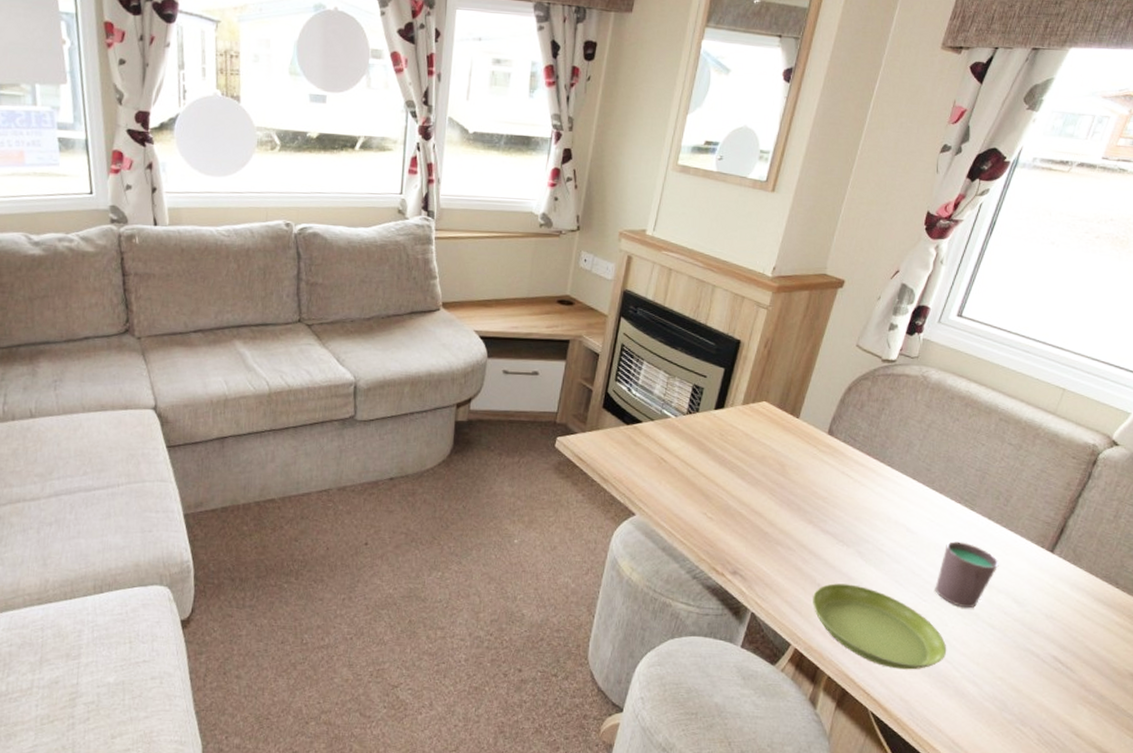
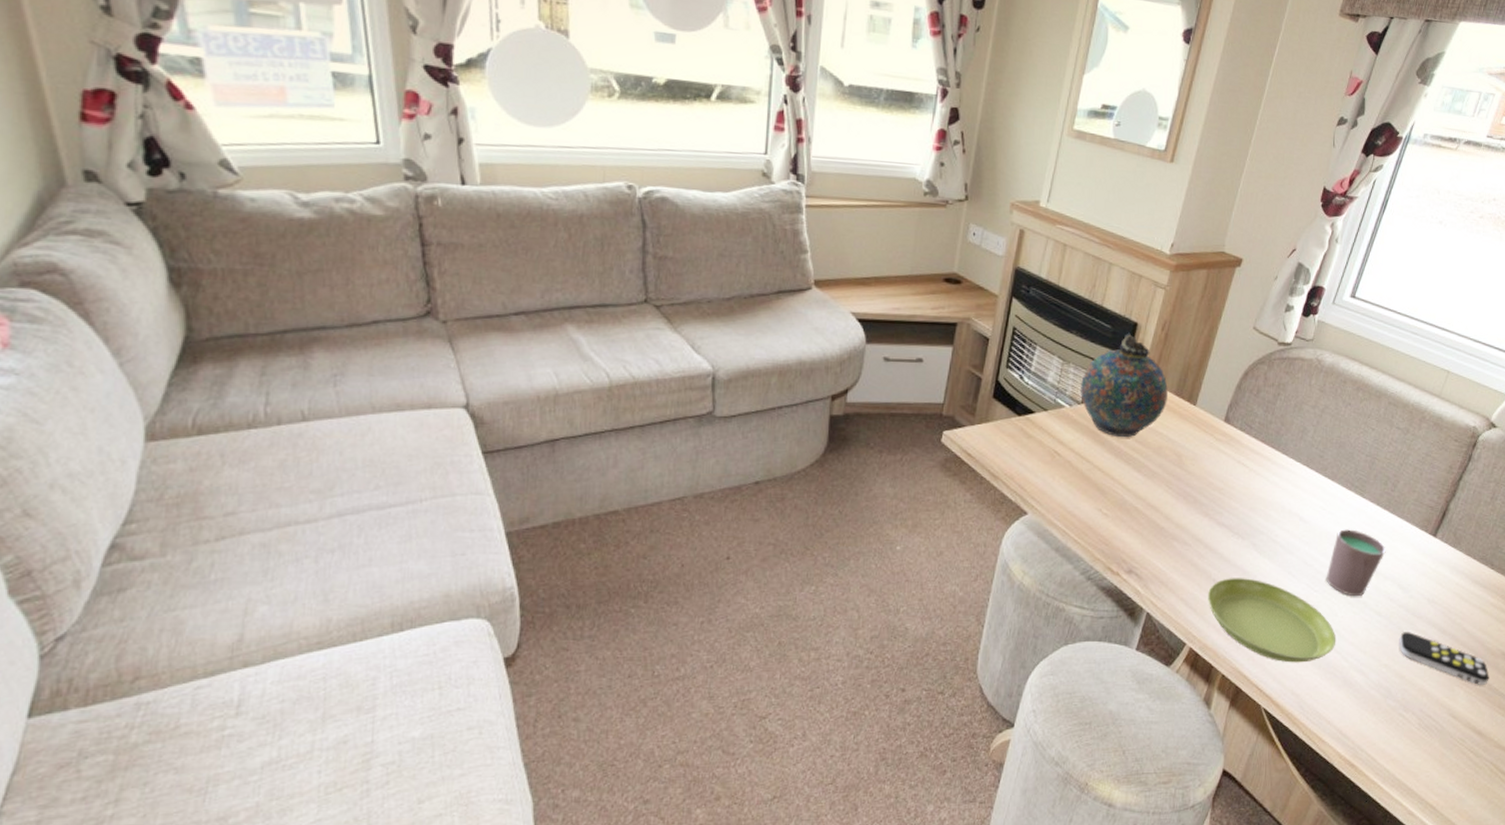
snuff bottle: none [686,349,771,447] -> present [1081,332,1168,437]
remote control: none [1015,646,1116,705] -> present [1399,632,1489,685]

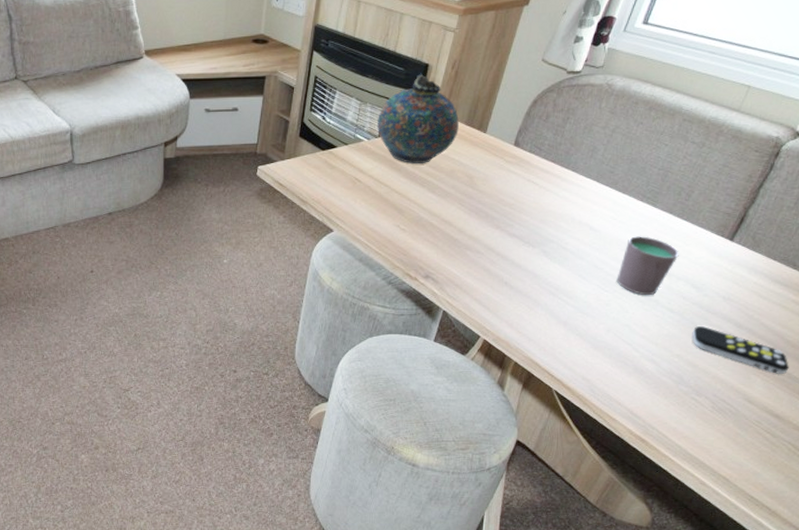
saucer: present [1207,578,1336,663] -> none [499,281,627,353]

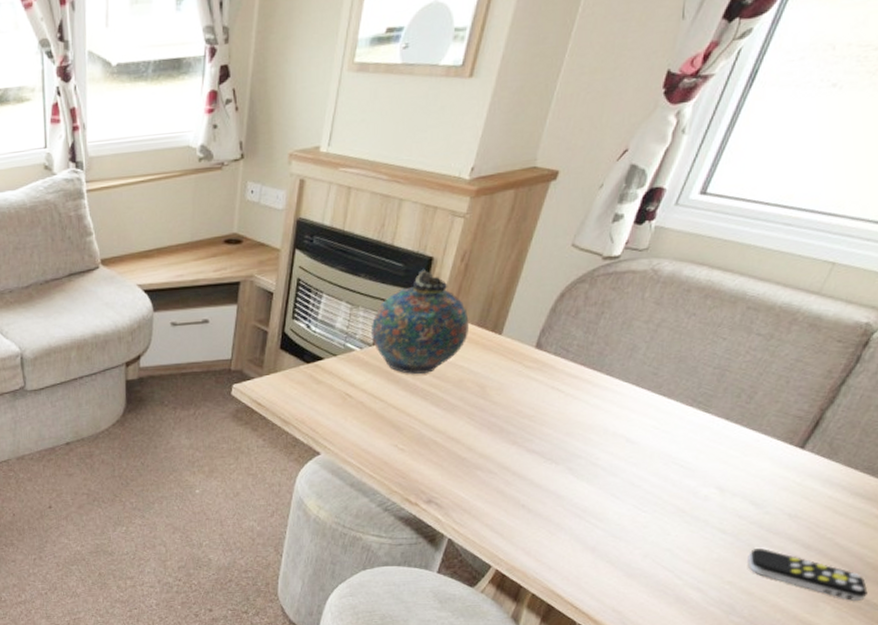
cup: present [616,236,679,296] -> none [657,447,736,516]

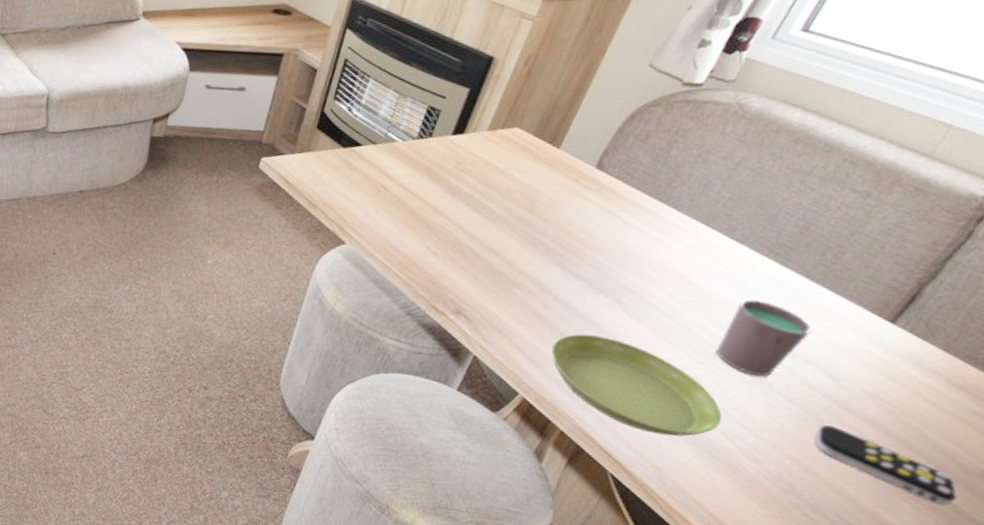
snuff bottle: present [372,268,469,374] -> none [416,67,525,177]
saucer: none [515,502,668,582] -> present [551,333,722,436]
cup: none [657,447,736,516] -> present [716,299,812,378]

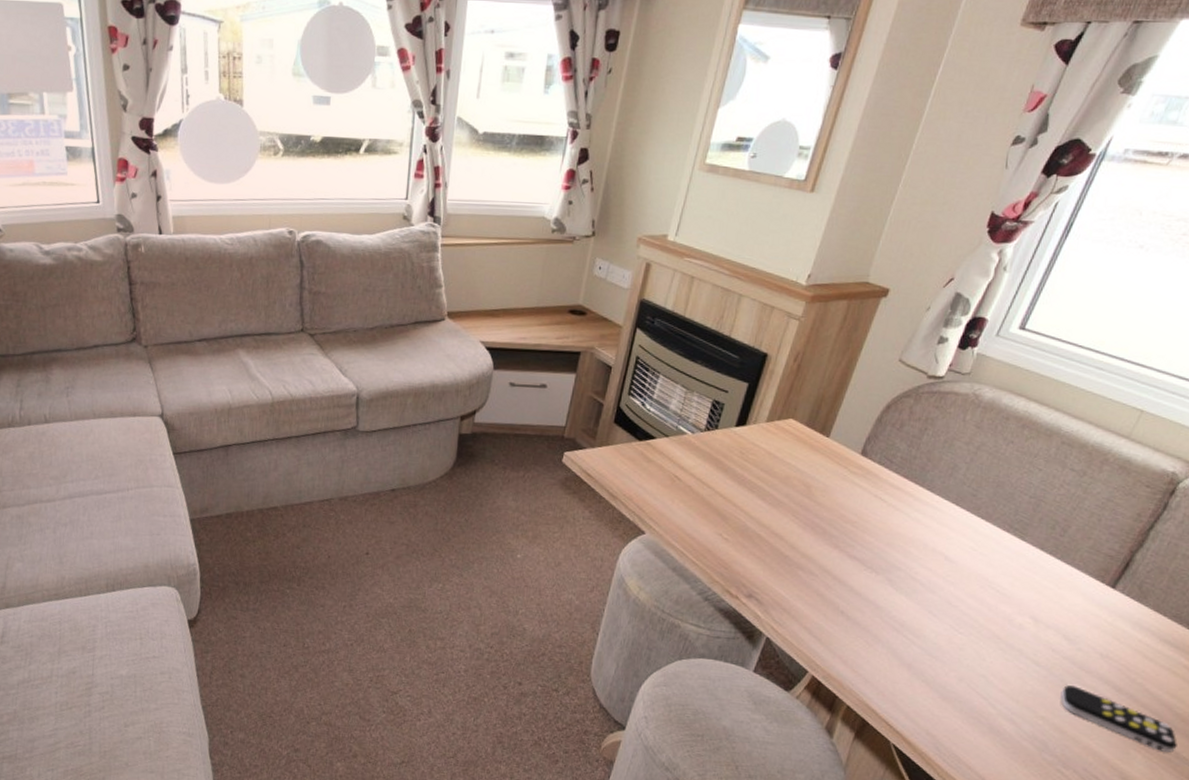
saucer: present [551,333,722,436] -> none [833,611,983,704]
cup: present [716,299,812,378] -> none [973,572,1050,644]

